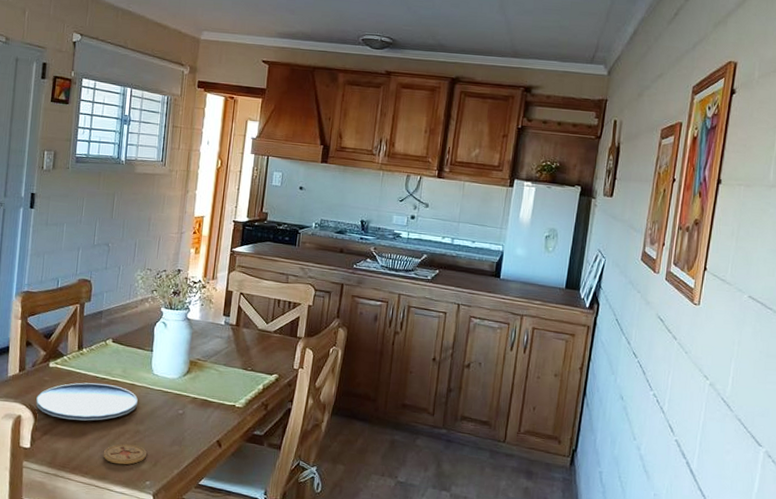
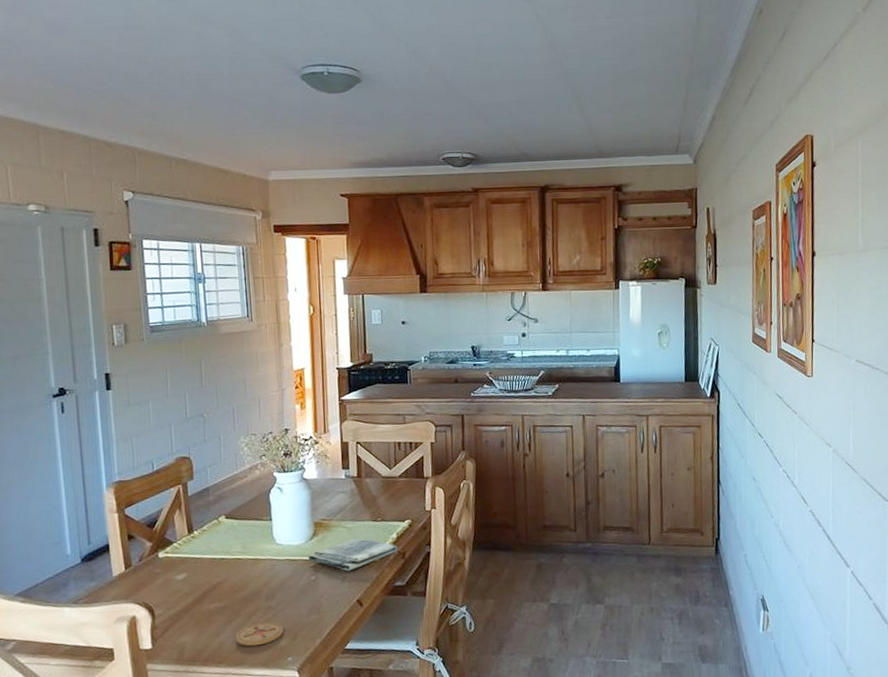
plate: present [36,382,138,421] -> none [150,563,264,611]
dish towel: none [178,381,262,412] -> present [307,537,398,571]

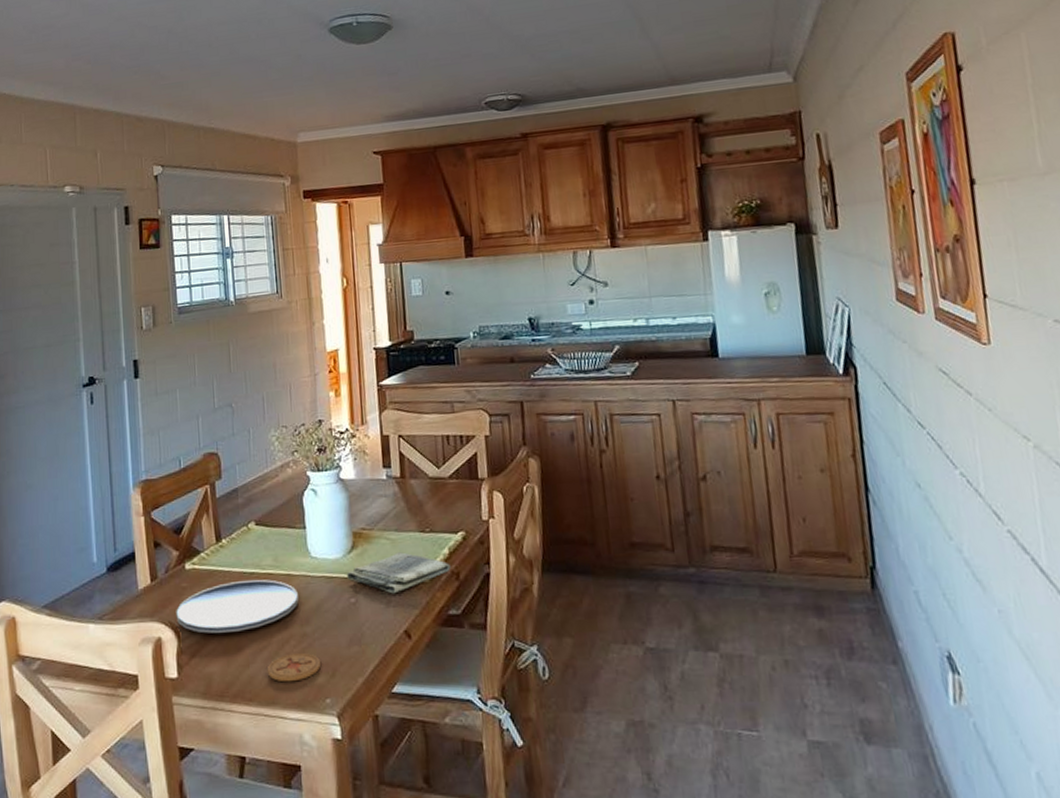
plate: none [150,563,264,611] -> present [176,579,298,633]

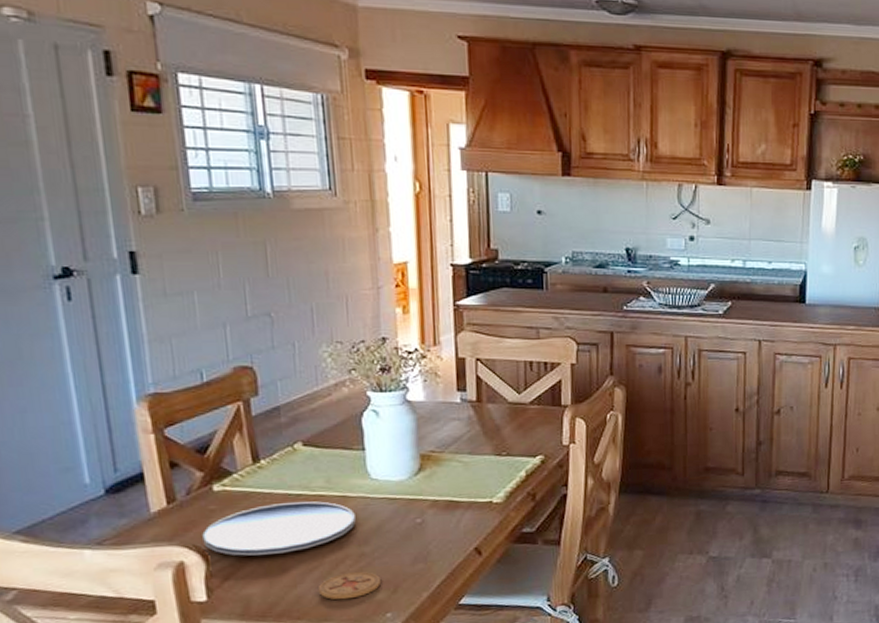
dish towel: present [346,552,450,594] -> none [411,474,527,514]

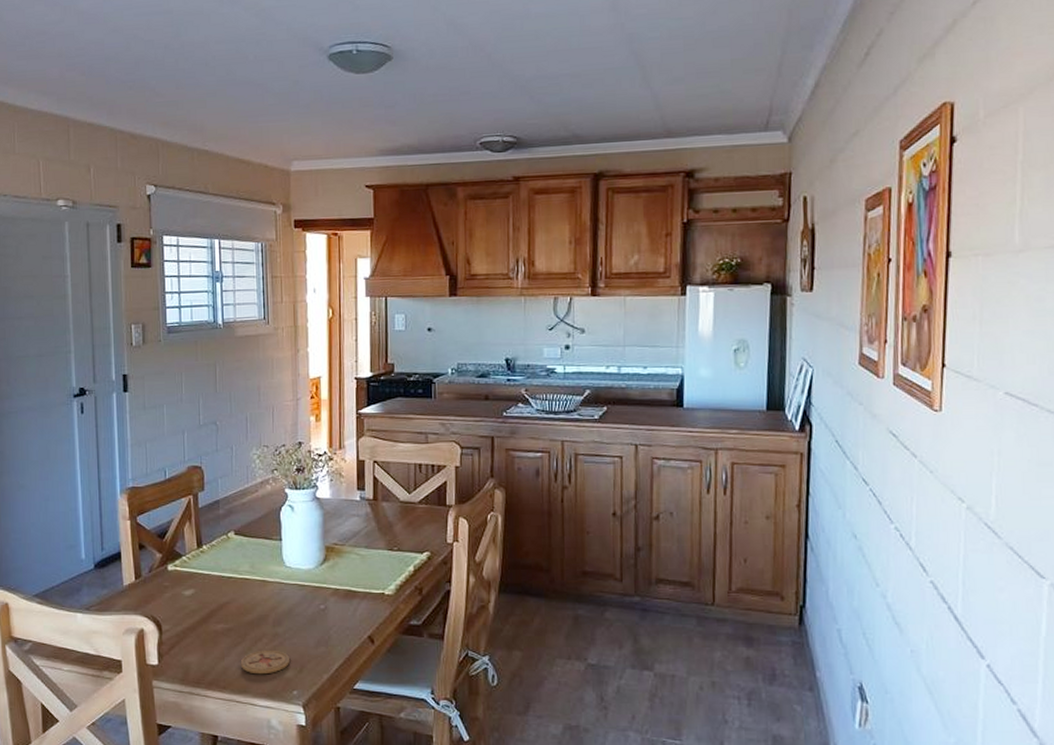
plate: present [202,501,355,556] -> none [158,583,272,628]

